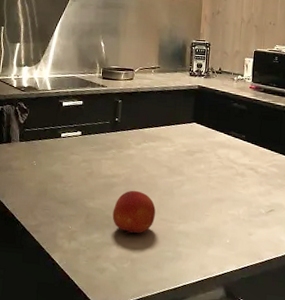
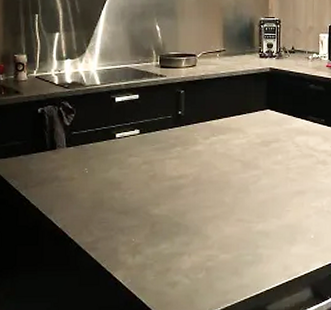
fruit: present [112,190,156,234] -> none [181,191,230,241]

